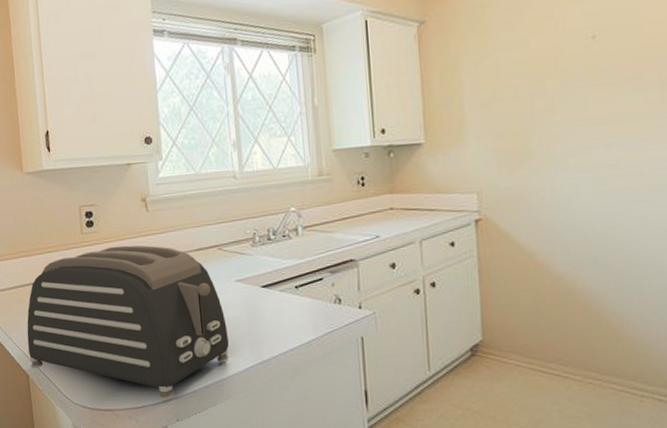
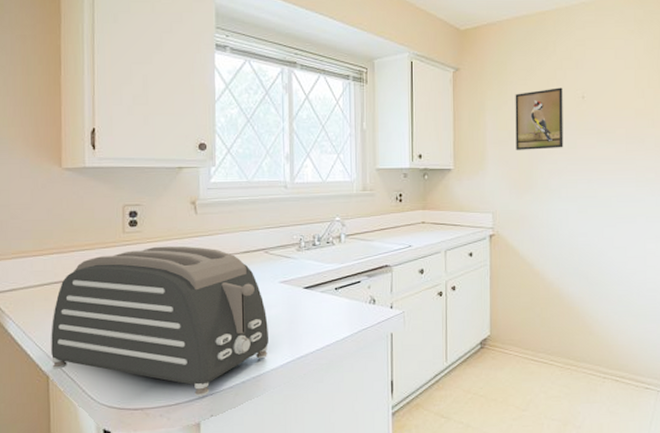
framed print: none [499,28,569,114] -> present [515,87,564,150]

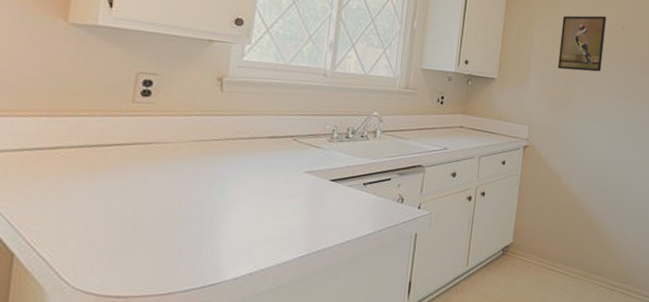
toaster: present [51,246,268,397] -> none [19,120,287,287]

